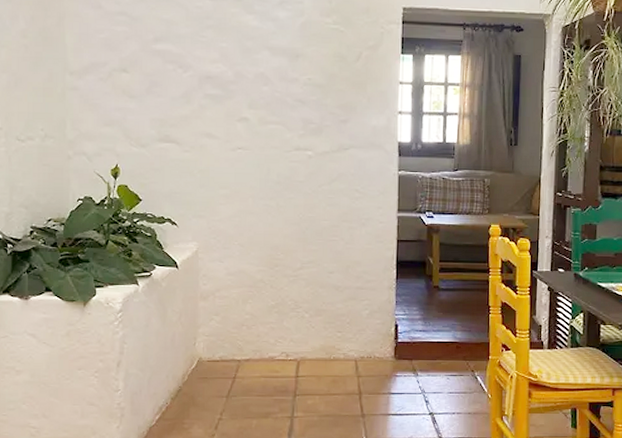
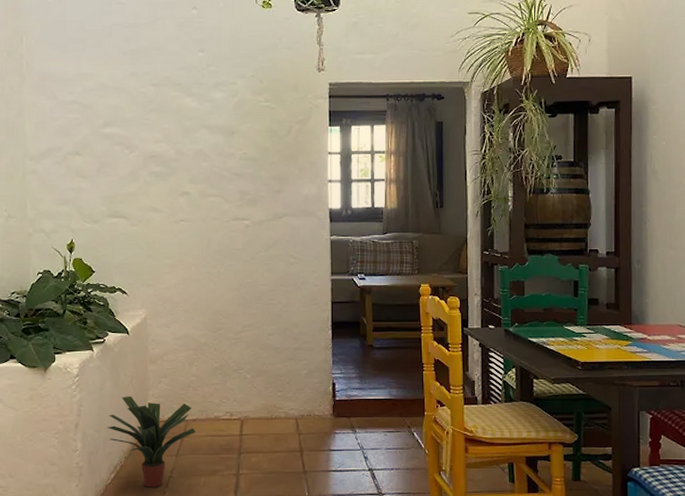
potted plant: none [152,333,249,430] -> present [107,396,196,487]

